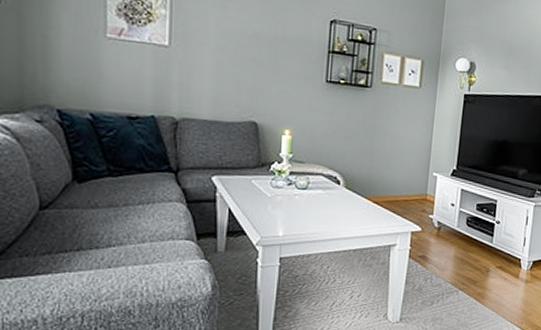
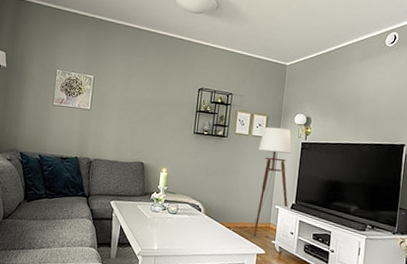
floor lamp: none [379,74,453,212] -> present [231,126,292,237]

